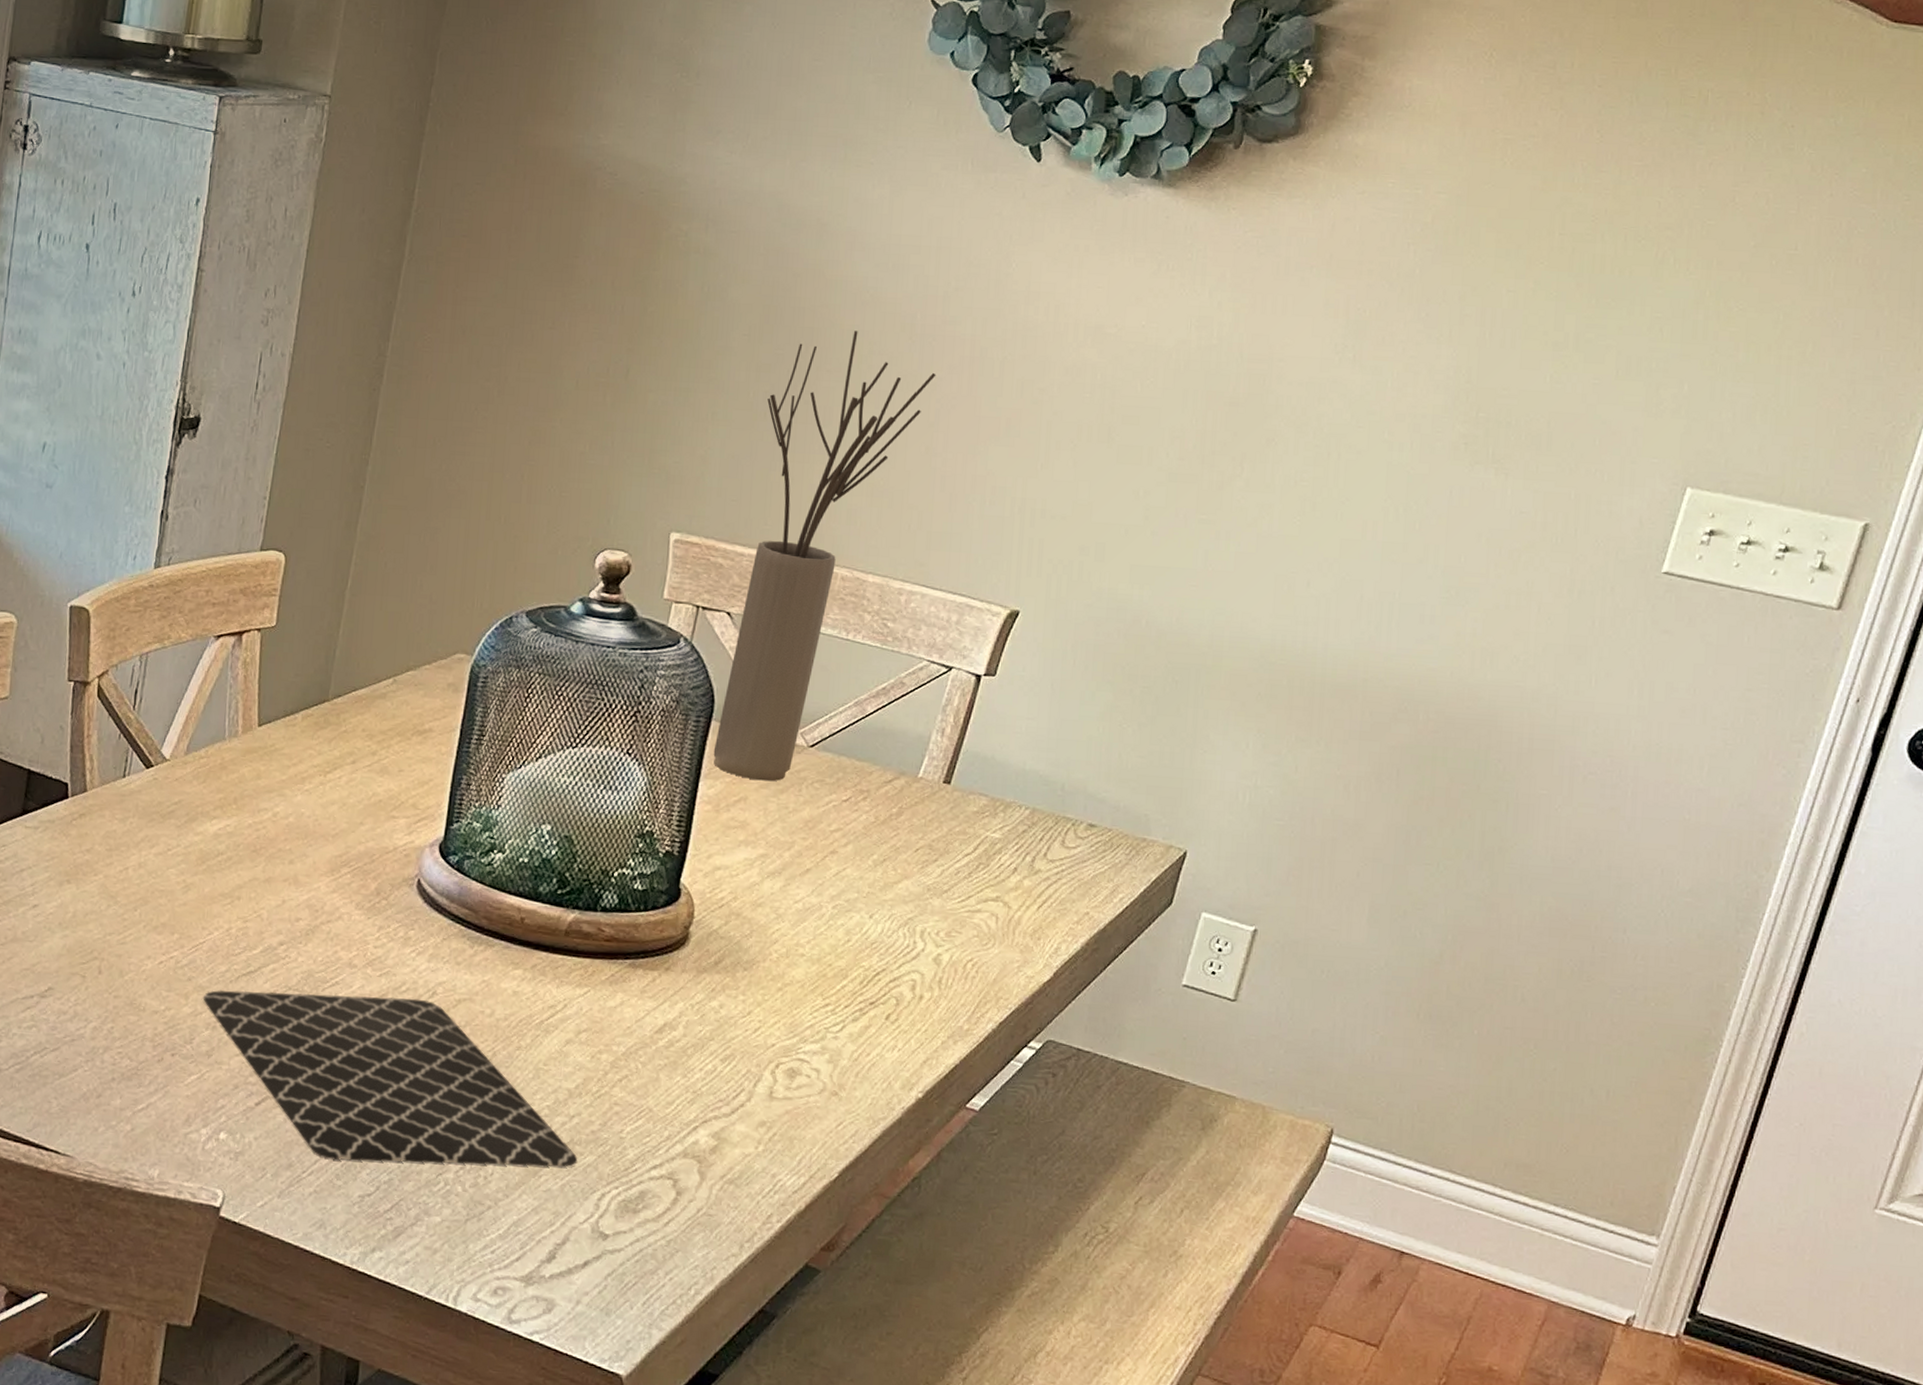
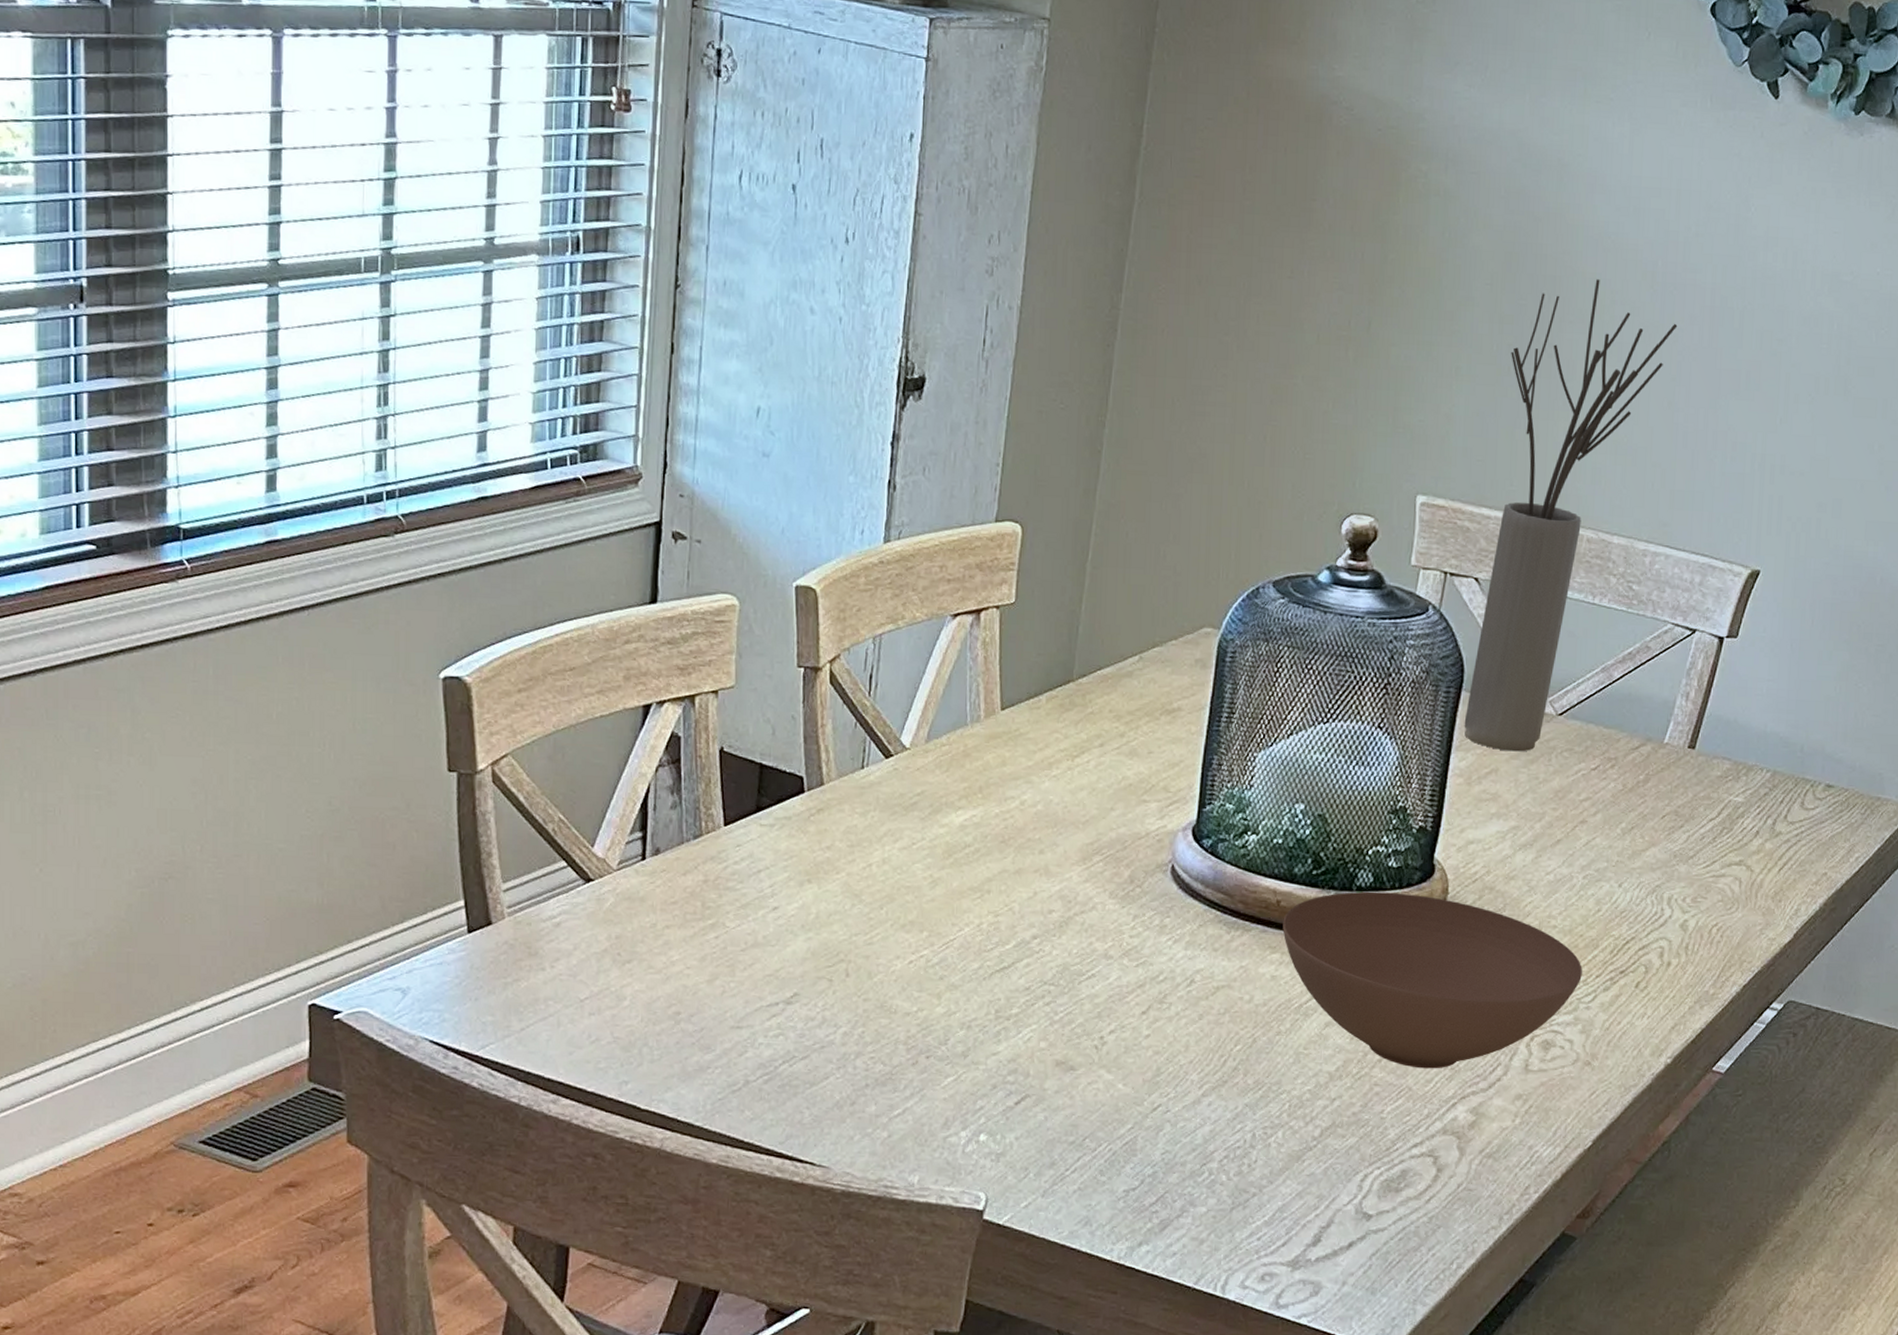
placemat: present [202,989,578,1167] -> none [956,987,1340,1156]
bowl: none [526,912,831,1092] -> present [1282,891,1582,1069]

